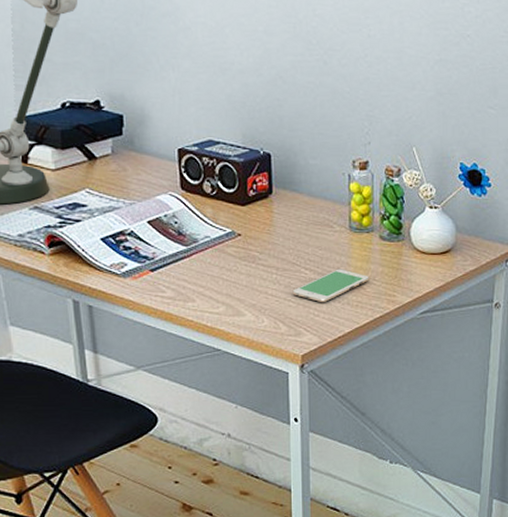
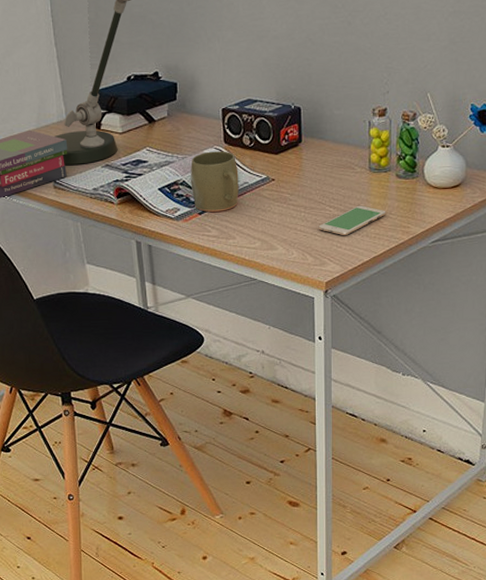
mug: none [140,198,199,269] -> present [190,151,239,212]

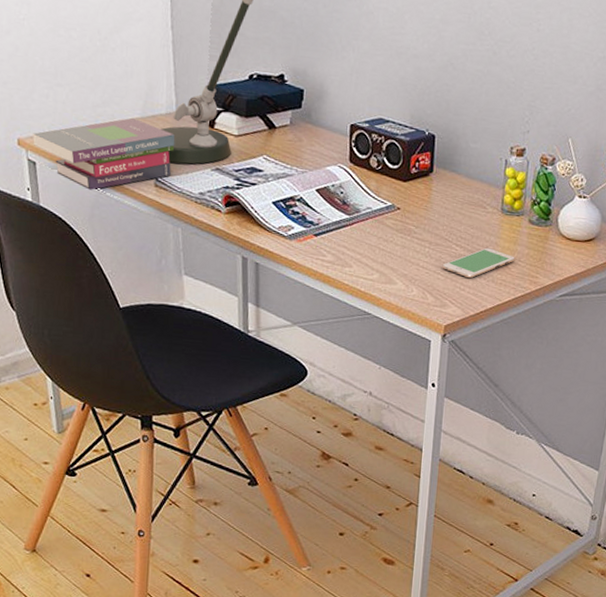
mug: present [190,151,239,212] -> none [308,169,362,236]

